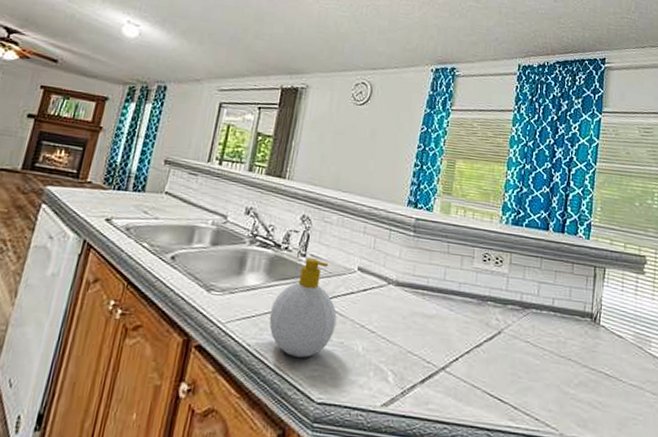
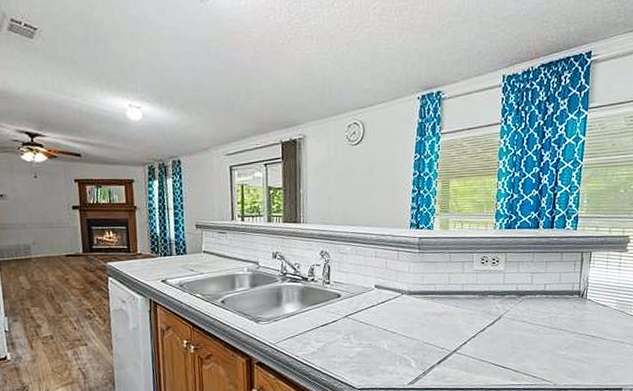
soap bottle: present [269,258,337,358] -> none [309,284,364,360]

